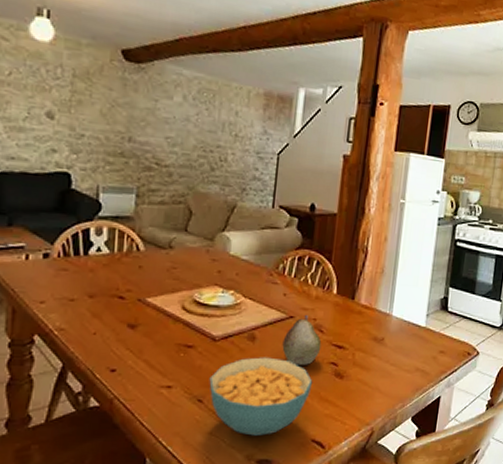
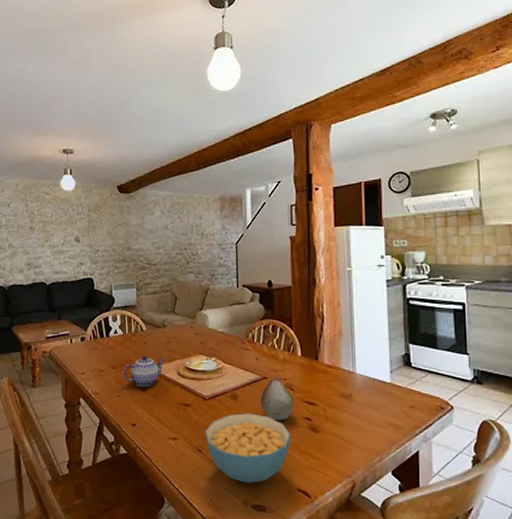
teapot: none [103,283,167,323] -> present [122,356,165,387]

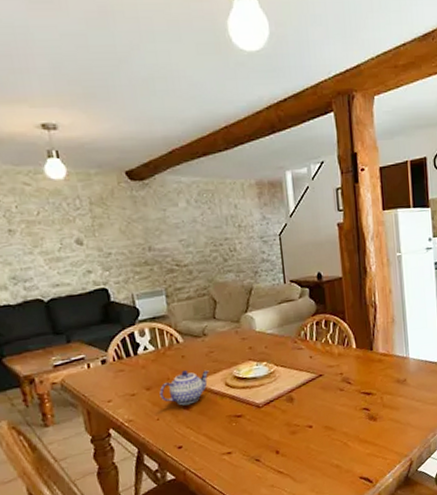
cereal bowl: present [205,413,292,483] -> none [261,413,351,482]
fruit: present [260,375,294,420] -> none [317,370,352,416]

